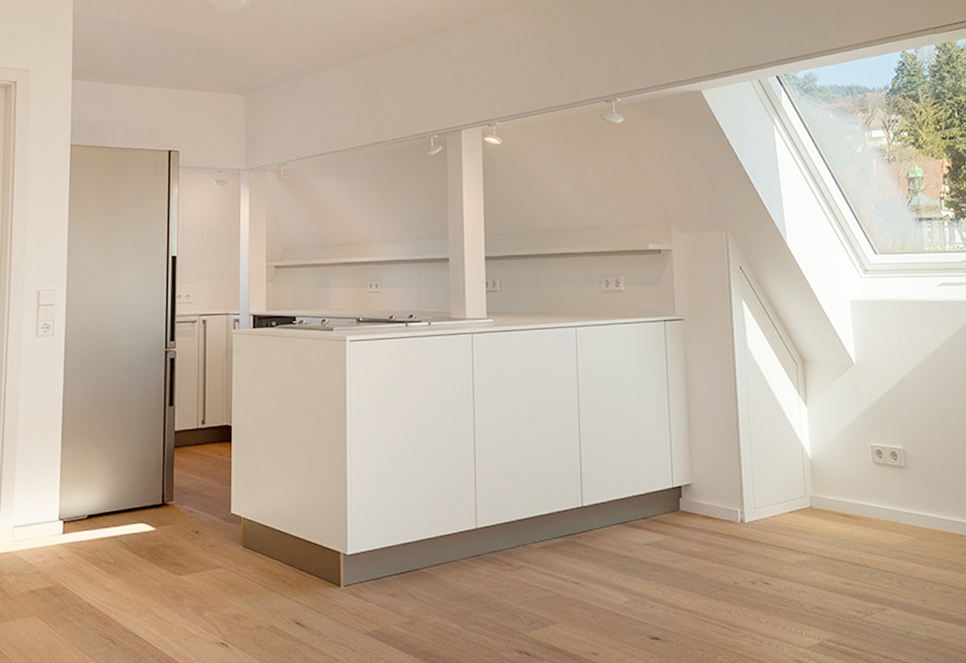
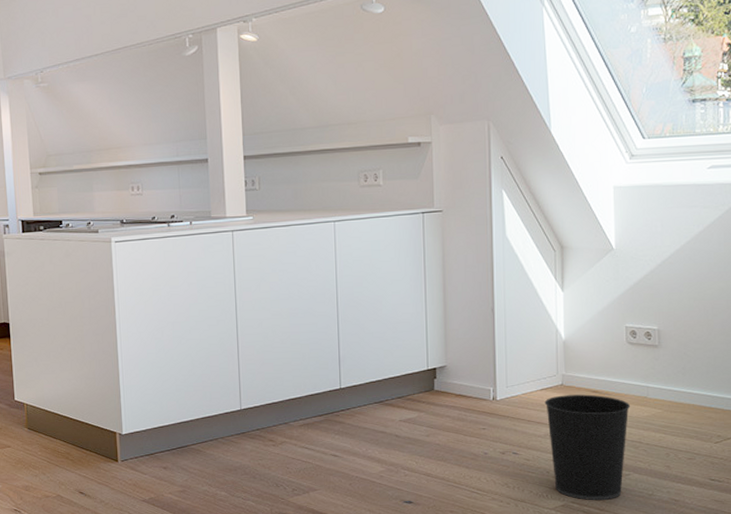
wastebasket: none [794,518,882,639] -> present [544,394,631,501]

